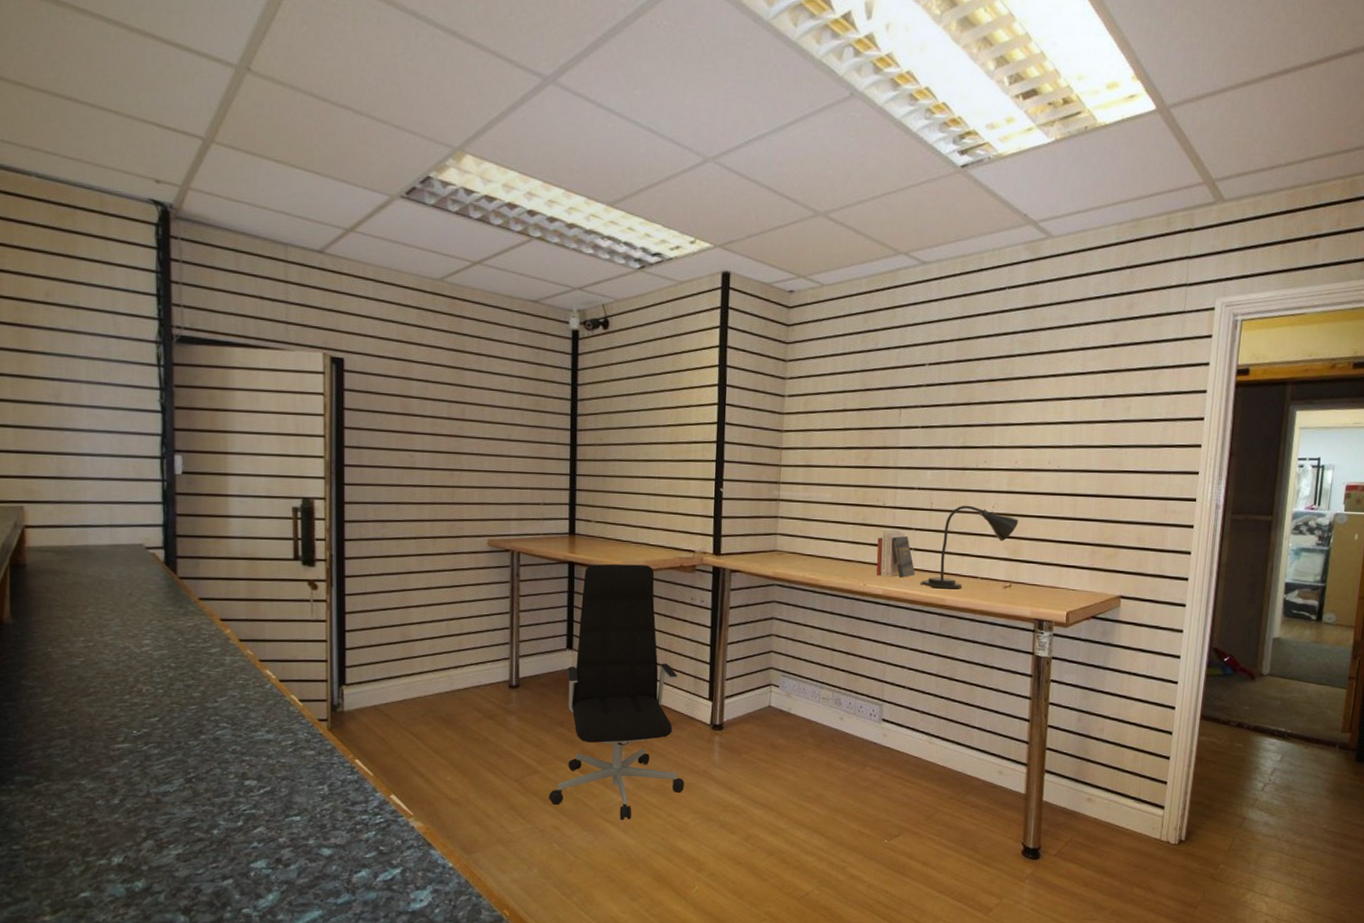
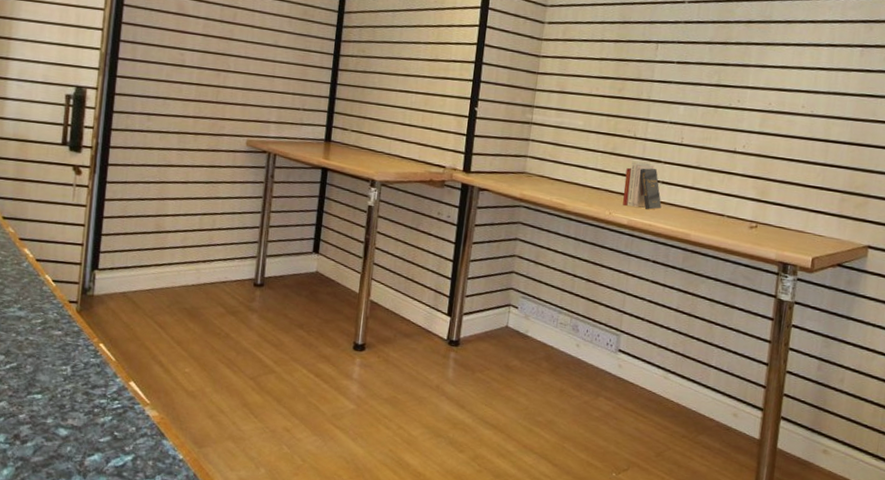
office chair: present [549,563,685,821] -> none [282,171,419,428]
desk lamp: present [919,505,1019,589] -> none [665,142,769,226]

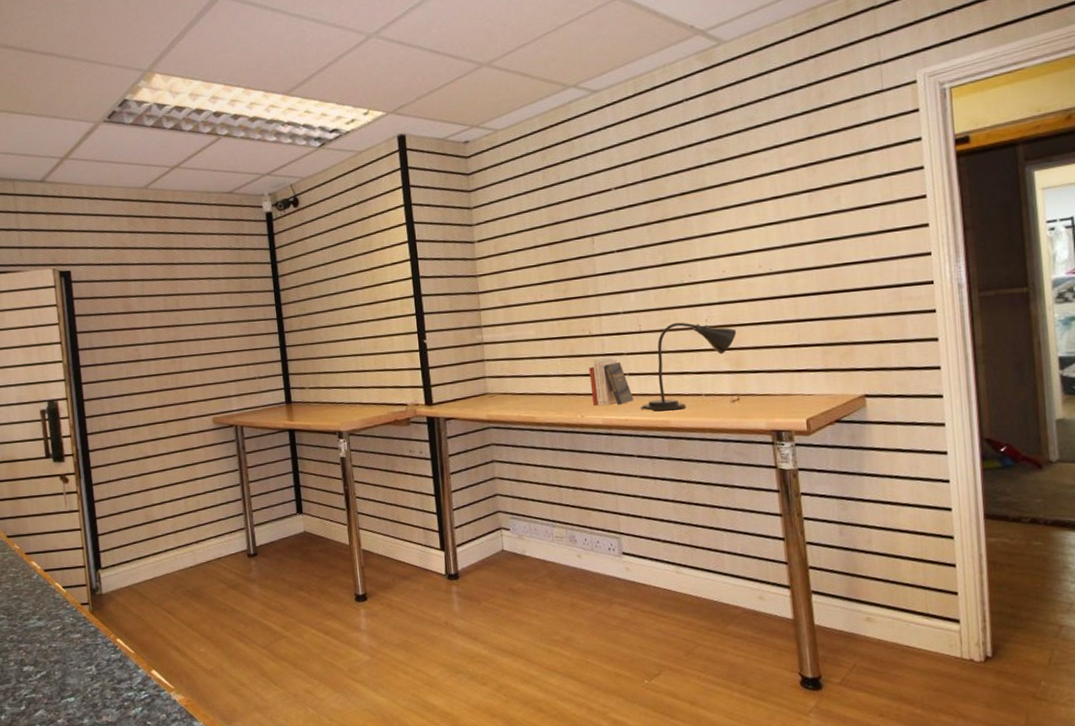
desk lamp: none [665,142,769,226] -> present [640,322,737,411]

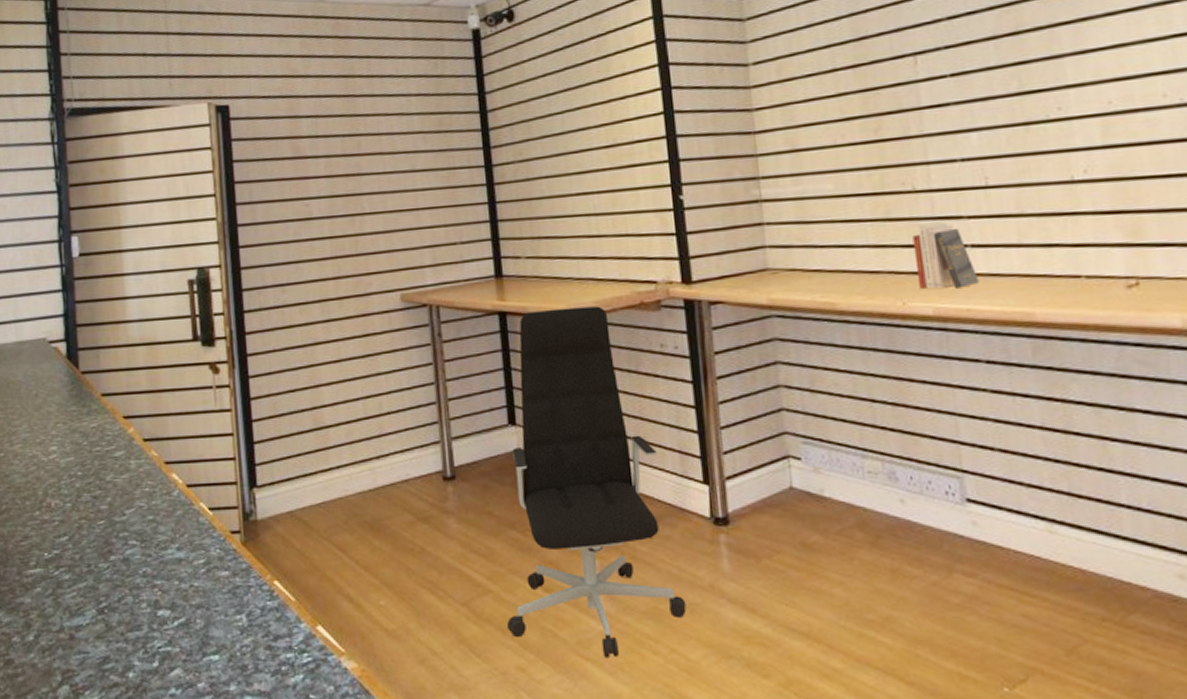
office chair: none [297,423,428,679] -> present [507,306,687,658]
desk lamp: present [640,322,737,411] -> none [988,173,1133,299]

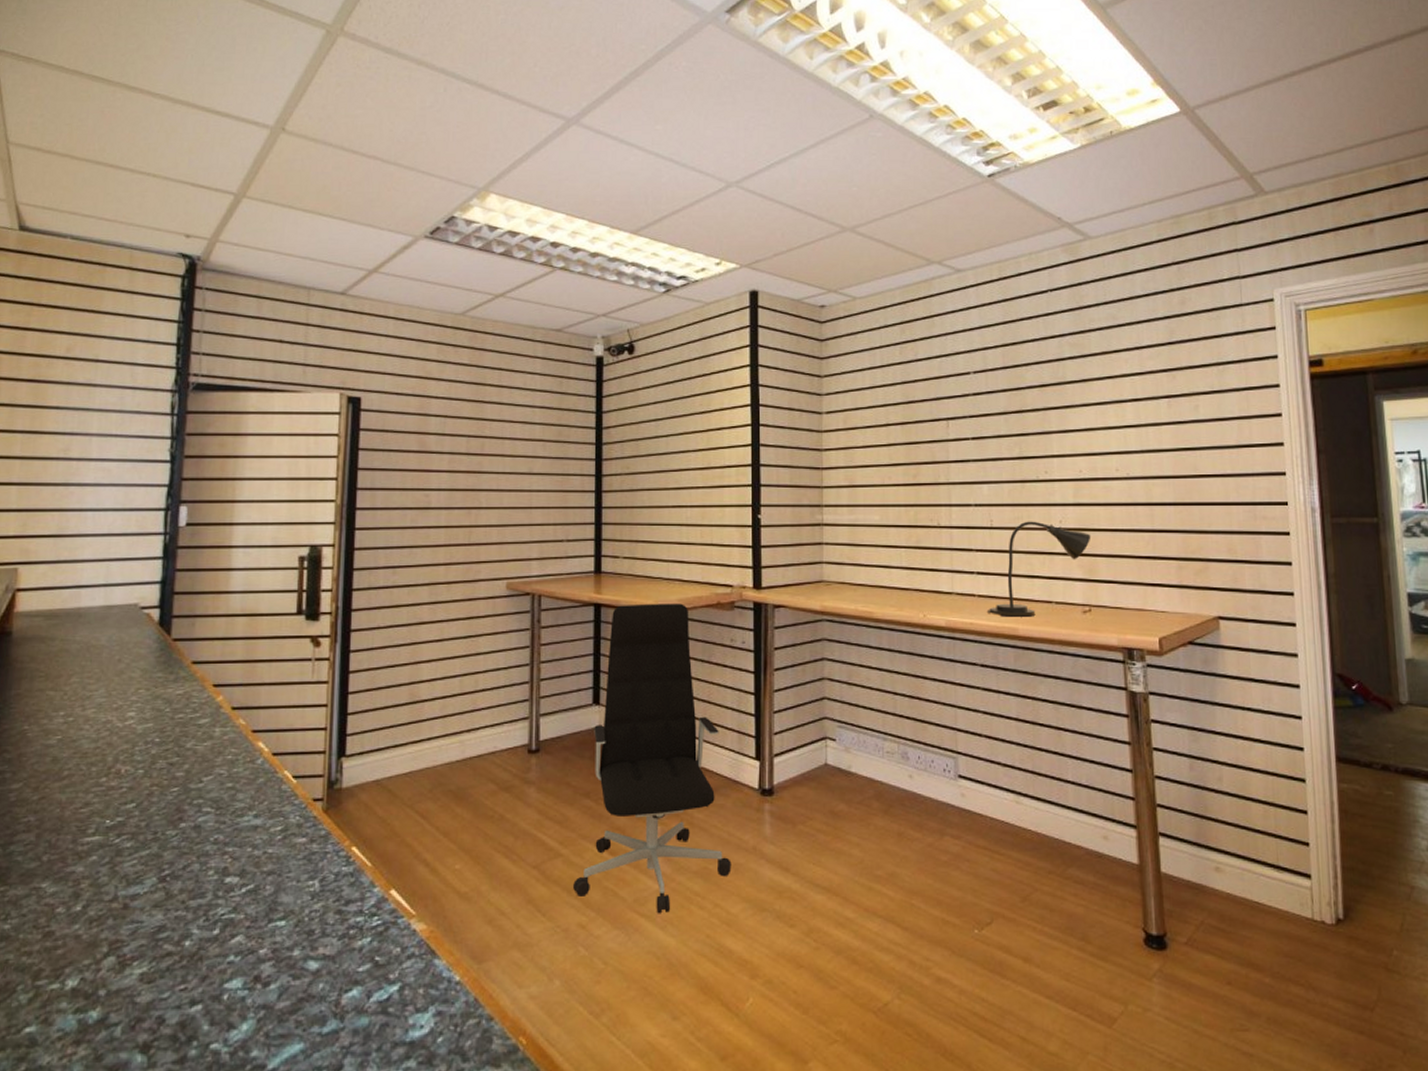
books: present [912,221,979,290] -> none [935,552,981,606]
desk lamp: none [988,173,1133,299] -> present [986,521,1091,617]

